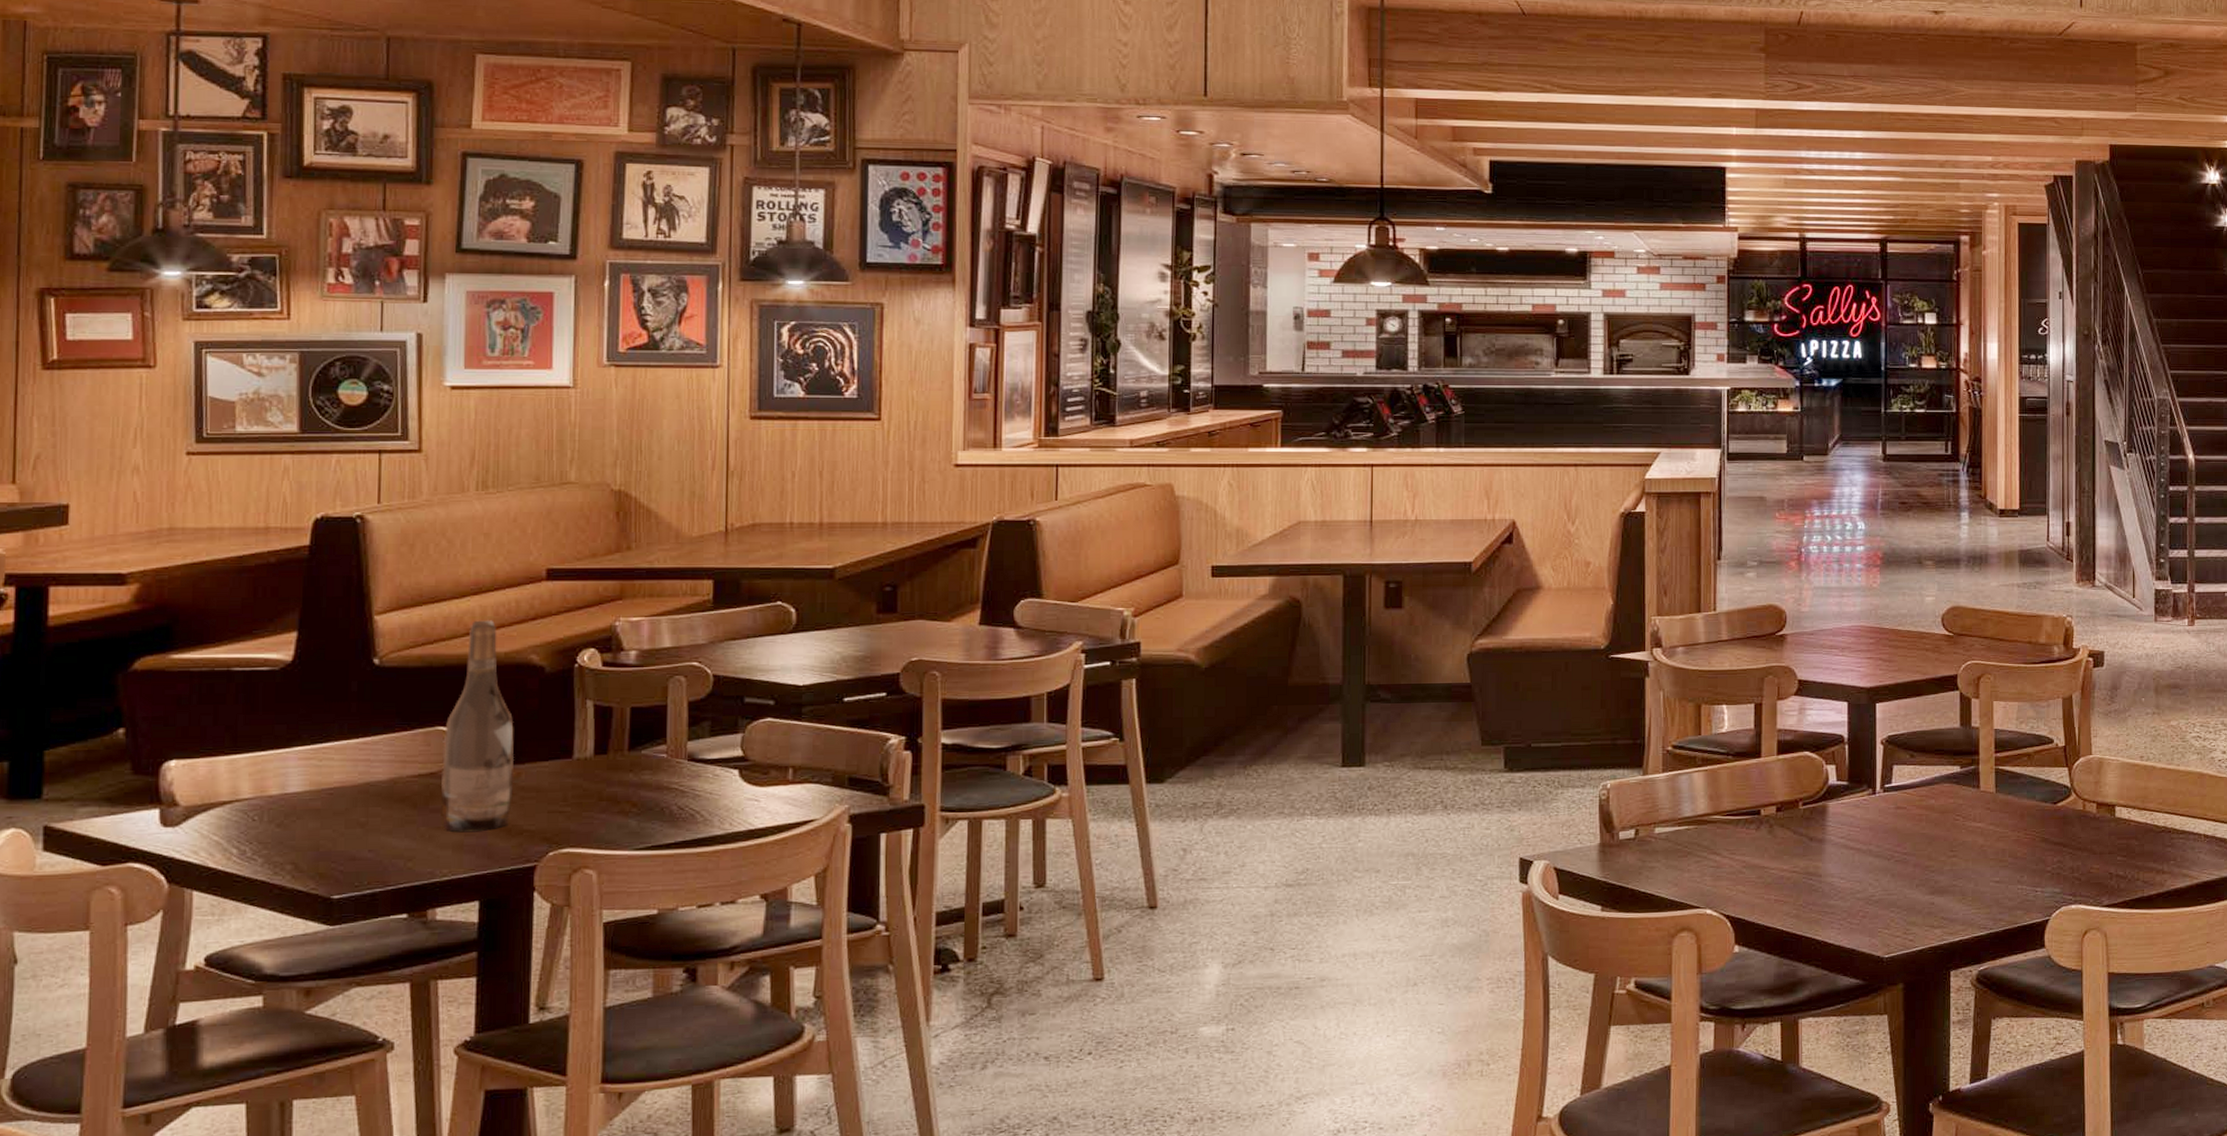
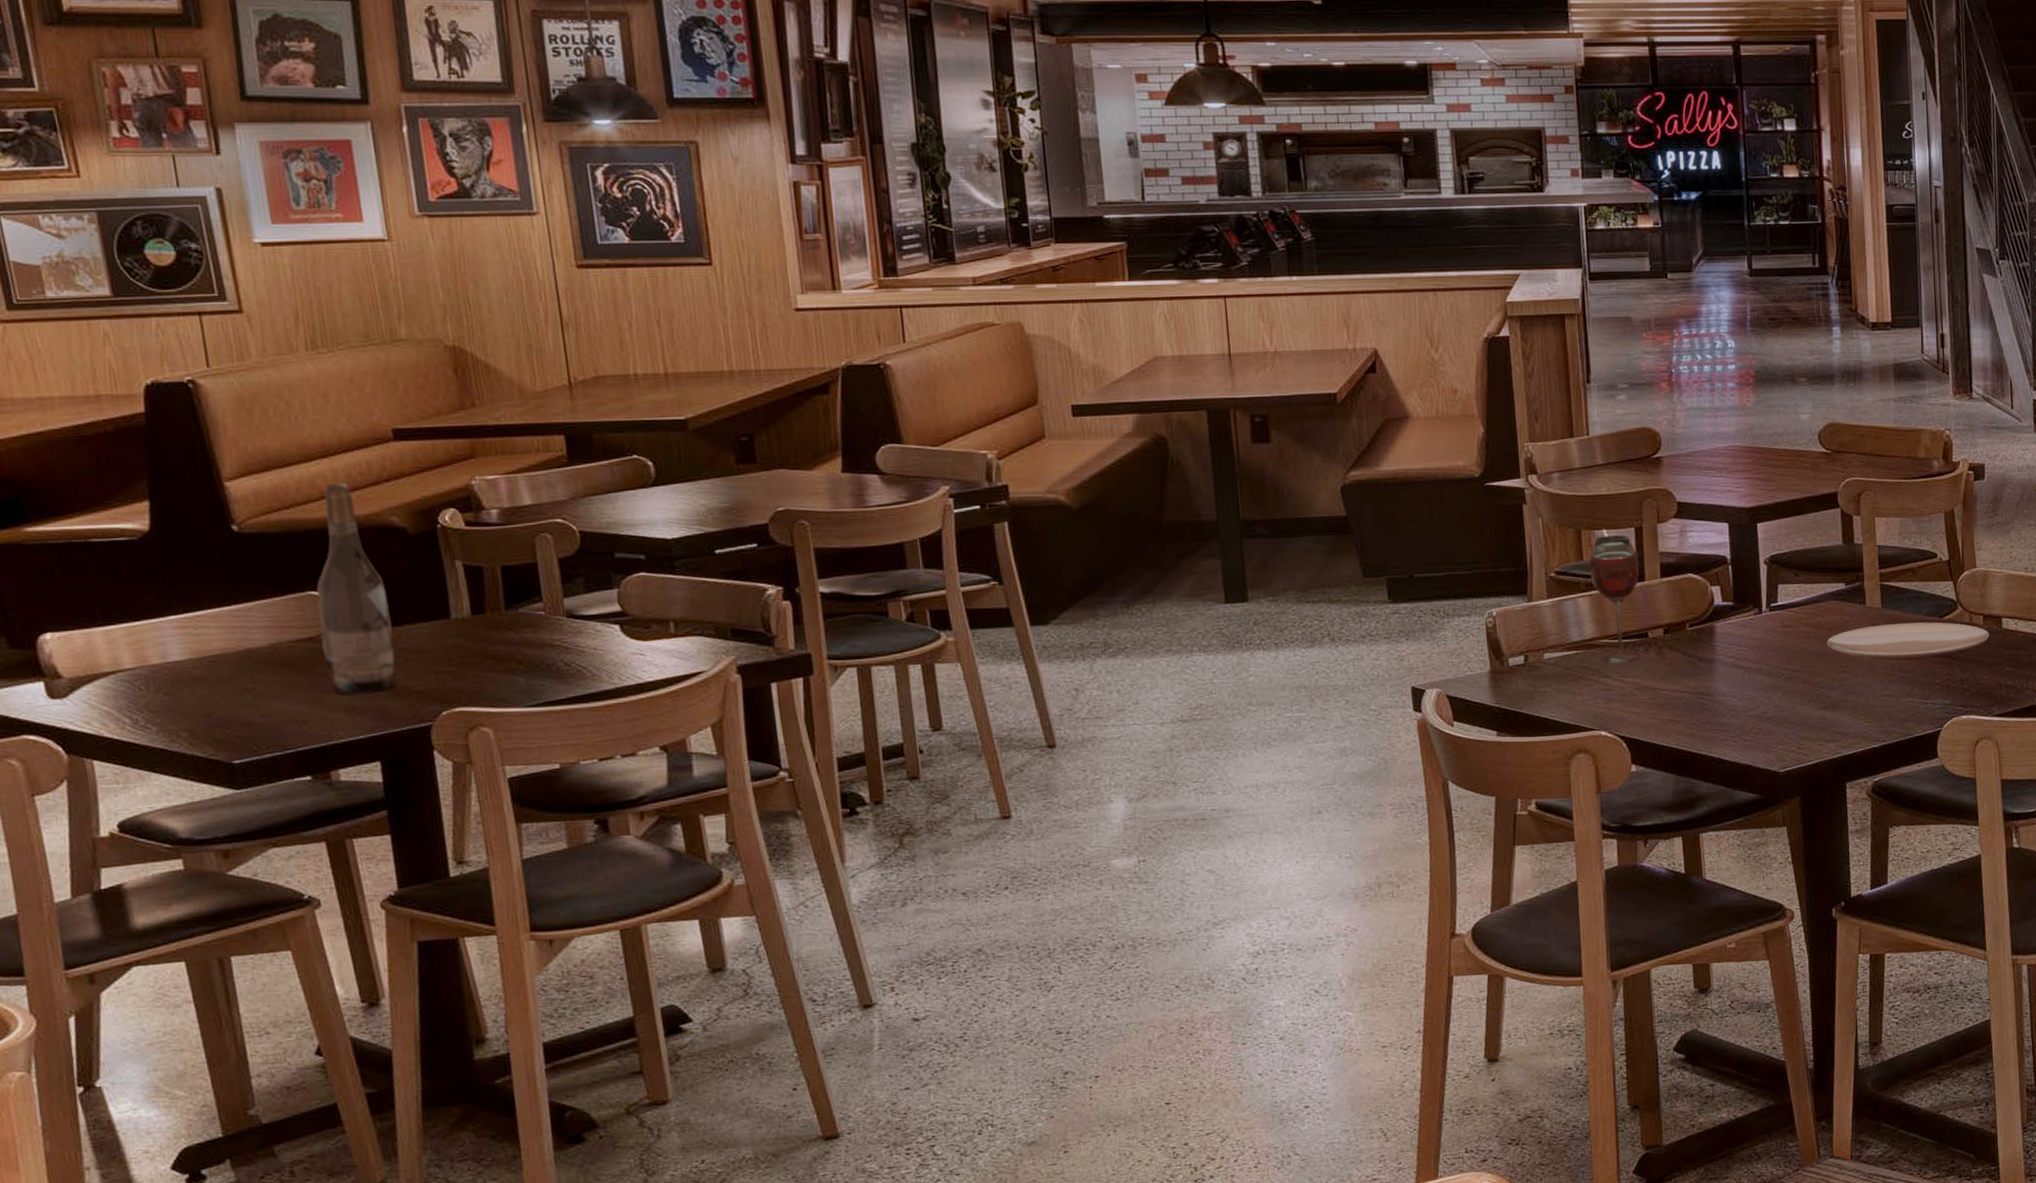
wineglass: none [1708,711,1756,841] -> present [1590,535,1642,664]
plate: none [1938,808,2103,846] -> present [1826,622,1990,660]

